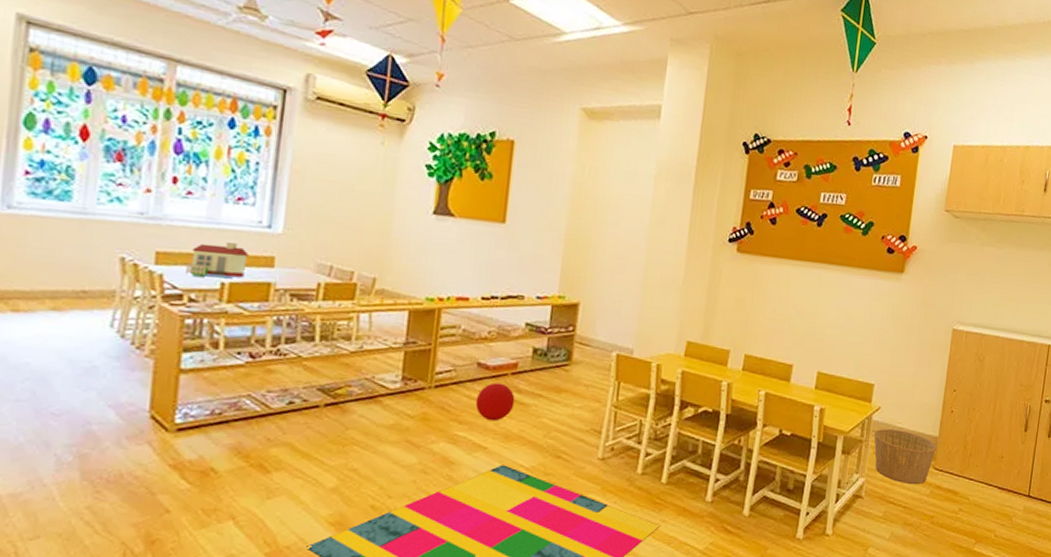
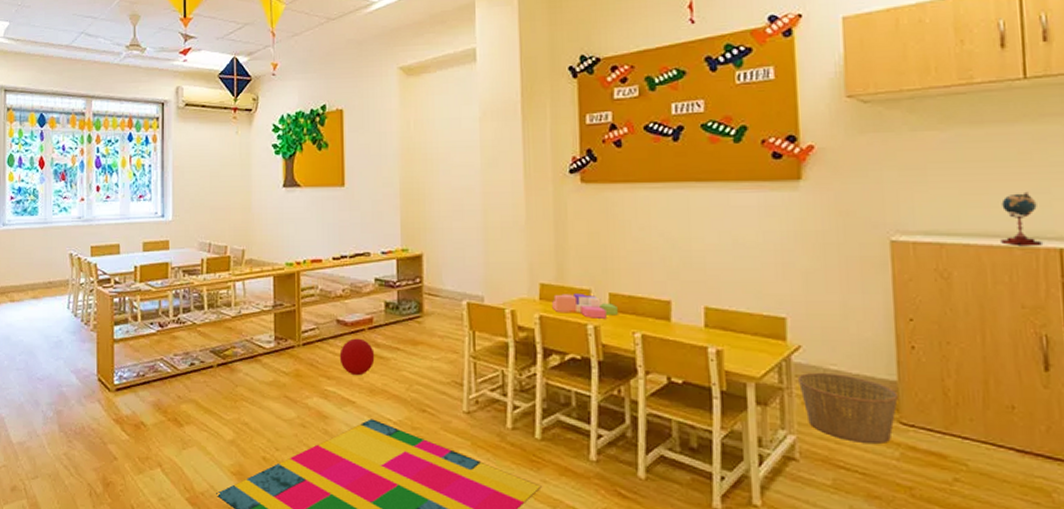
toy house: present [186,242,248,278] -> none [111,233,151,262]
toy blocks: none [694,352,750,377] -> present [552,294,618,319]
globe: none [1017,301,1042,342] -> present [1001,191,1042,247]

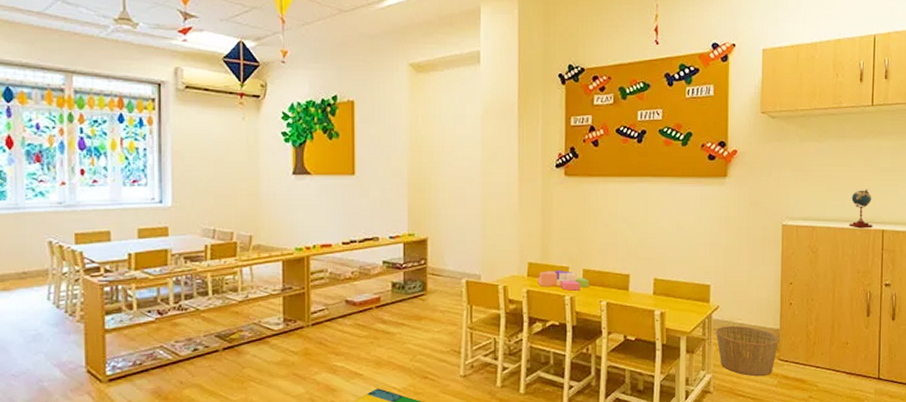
ball: present [339,338,375,376] -> none [348,316,382,351]

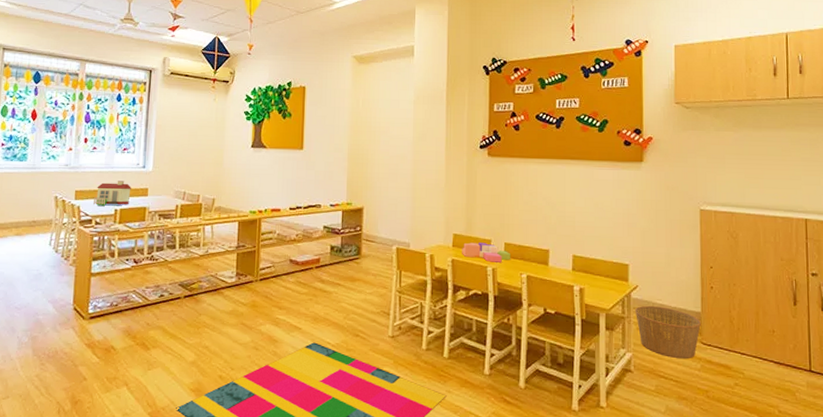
toy house: none [100,219,147,250] -> present [94,181,131,206]
globe: present [849,189,873,229] -> none [769,178,795,217]

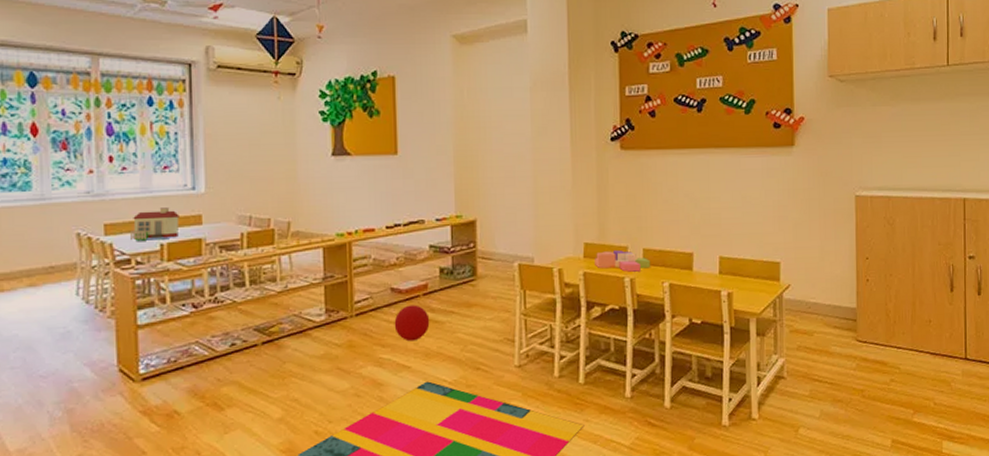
ball: none [290,275,320,307] -> present [394,304,430,342]
basket: present [635,305,701,359] -> none [788,305,856,360]

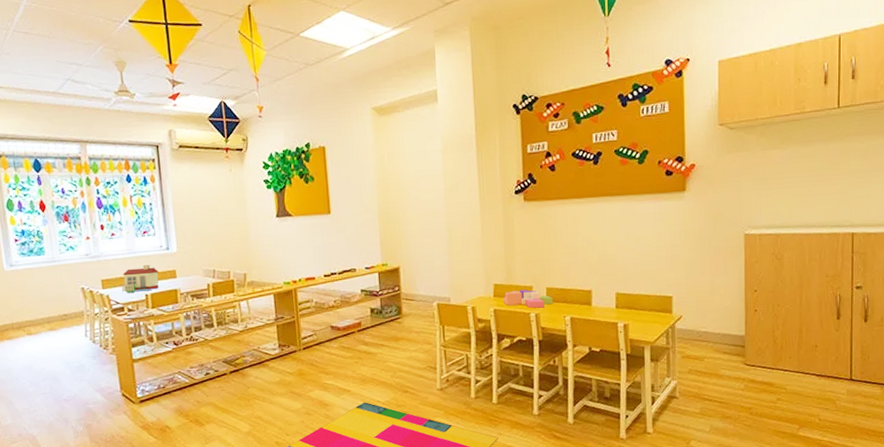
ball: present [394,304,430,342] -> none [335,339,365,370]

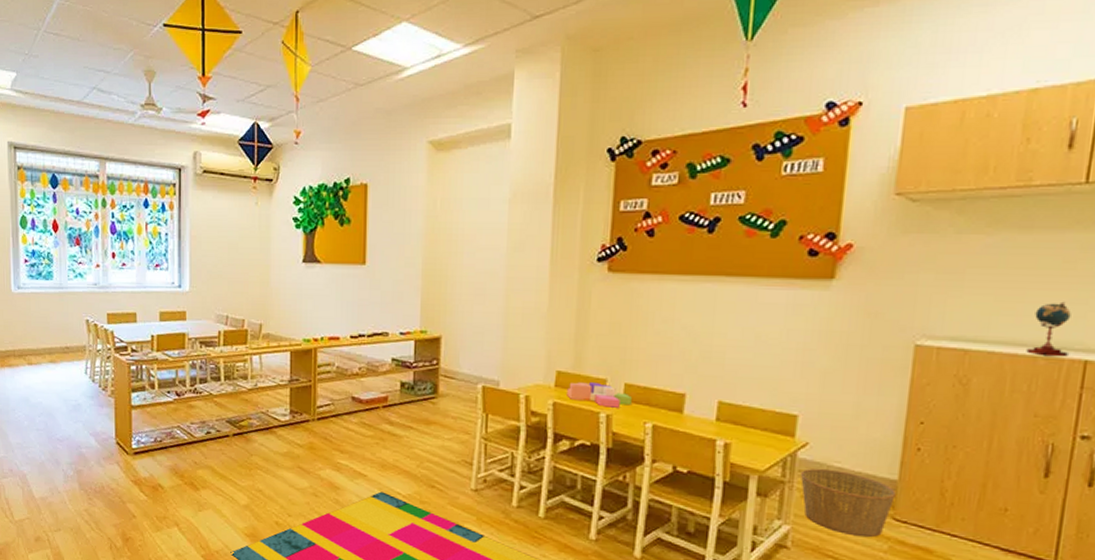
toy house: present [122,265,159,293] -> none [128,302,167,331]
basket: none [680,333,745,382] -> present [801,468,896,538]
globe: none [816,192,841,233] -> present [1026,301,1071,357]

